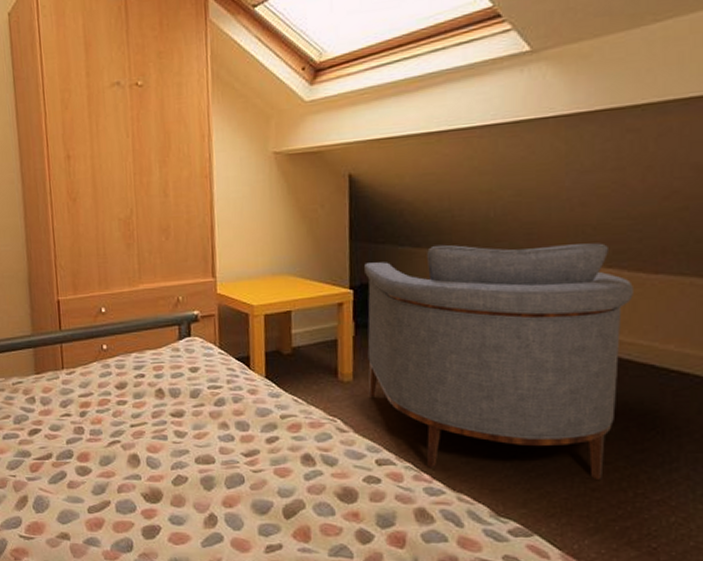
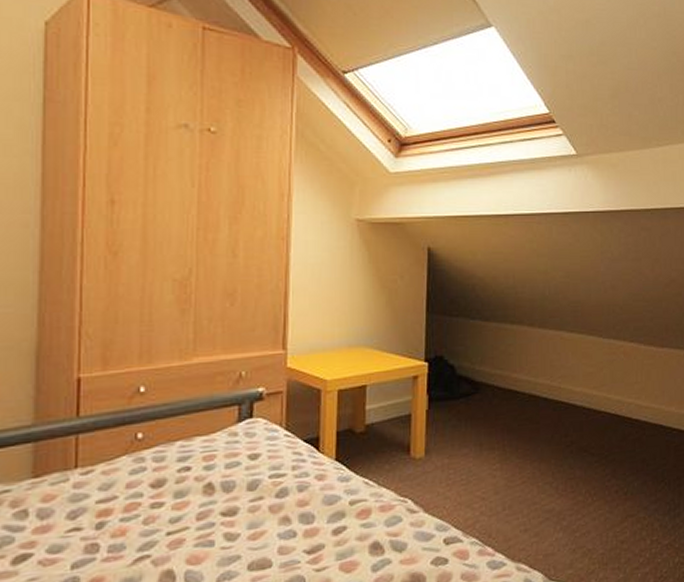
armchair: present [363,243,633,479] -> none [438,319,648,541]

